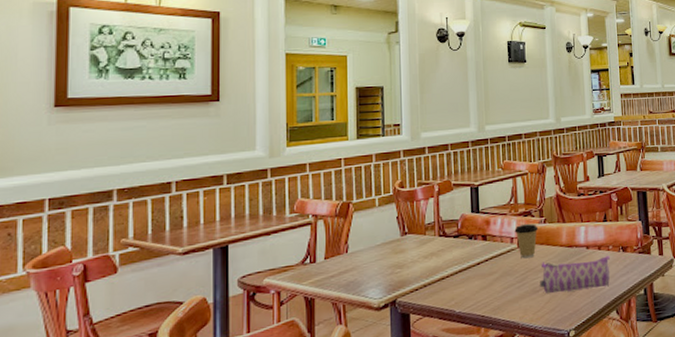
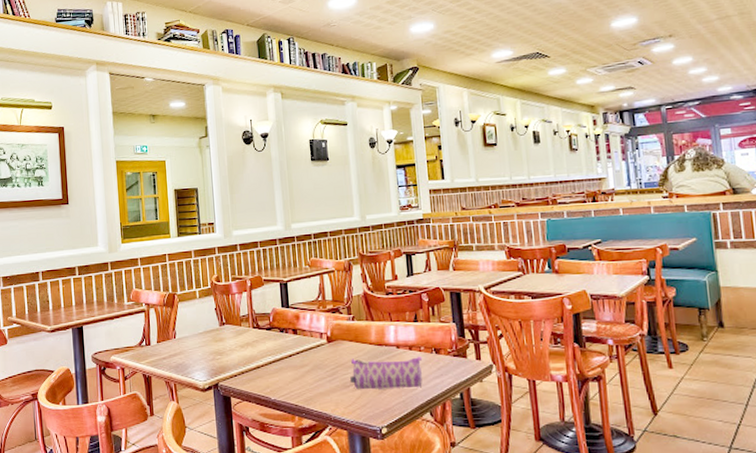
coffee cup: present [514,224,539,259] -> none [323,320,347,354]

